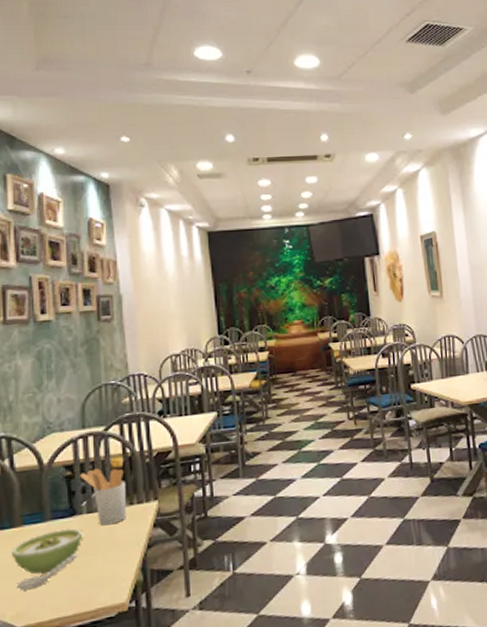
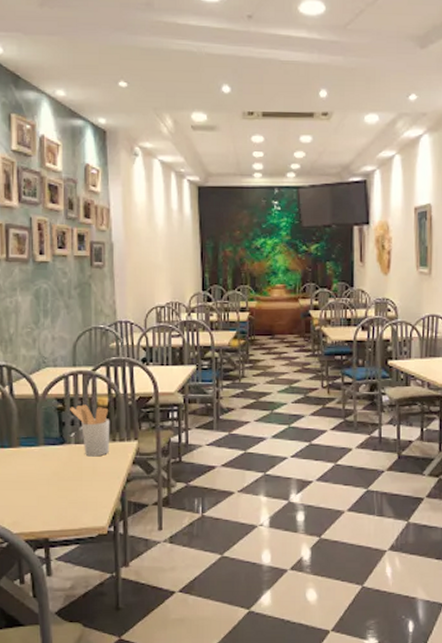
frying pan: present [11,528,82,591] -> none [9,455,70,503]

